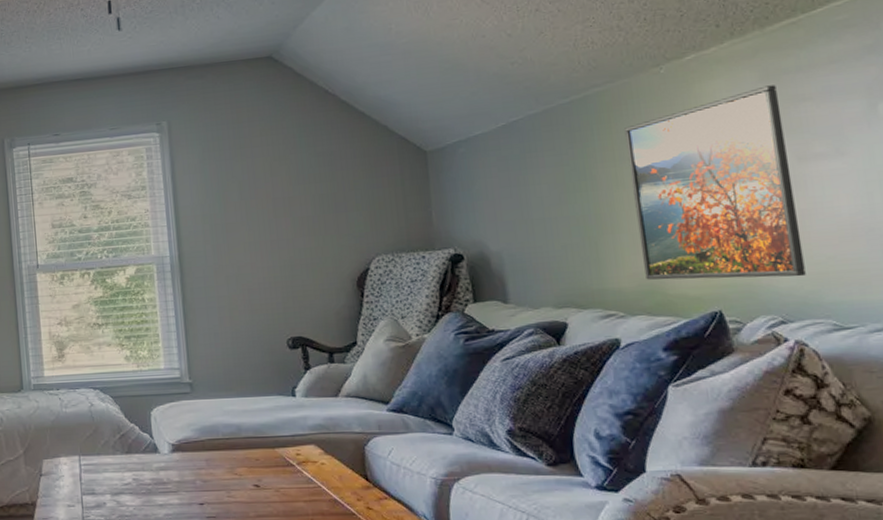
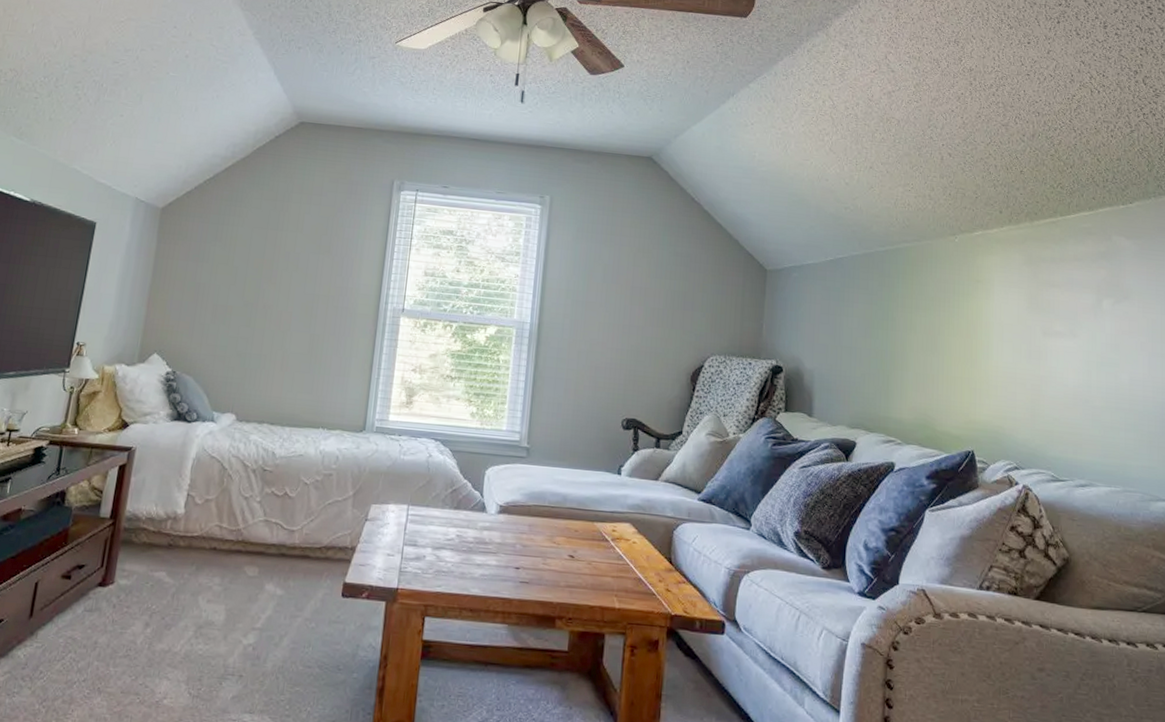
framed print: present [624,85,806,280] -> none [921,268,1038,432]

